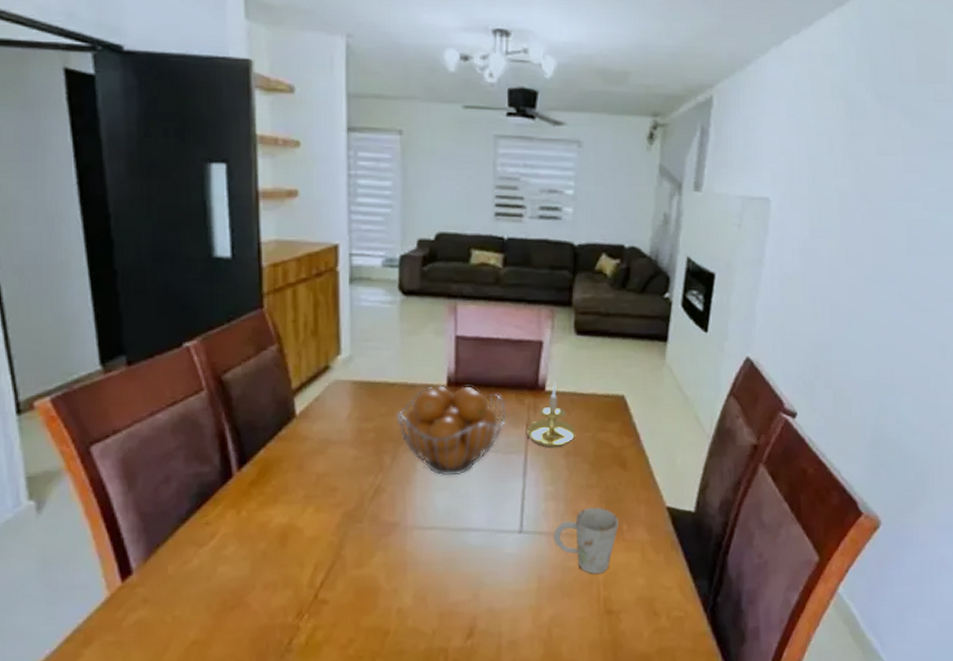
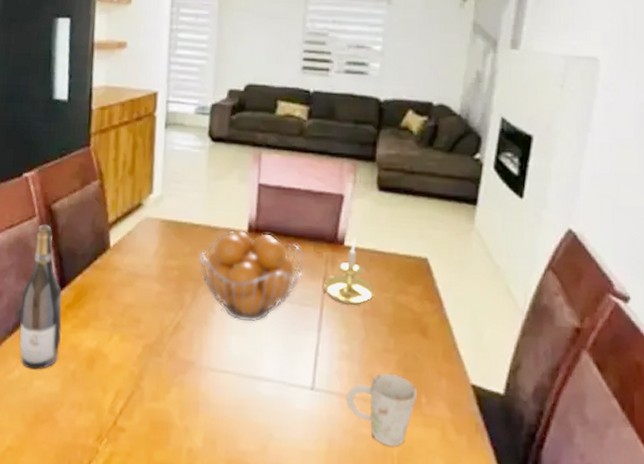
wine bottle: none [195,398,246,556] -> present [19,224,62,370]

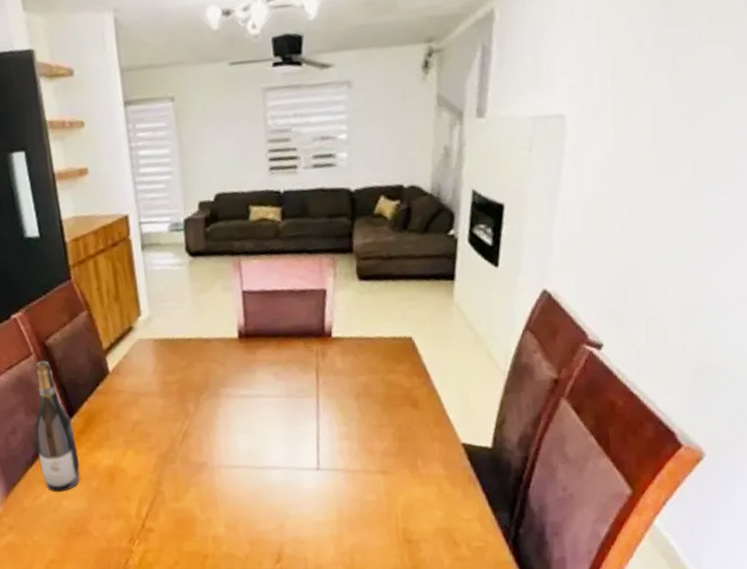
fruit basket: present [198,230,303,321] -> none [195,338,296,420]
candle holder: present [324,237,374,306] -> none [317,328,365,392]
mug: present [346,373,416,447] -> none [349,445,413,507]

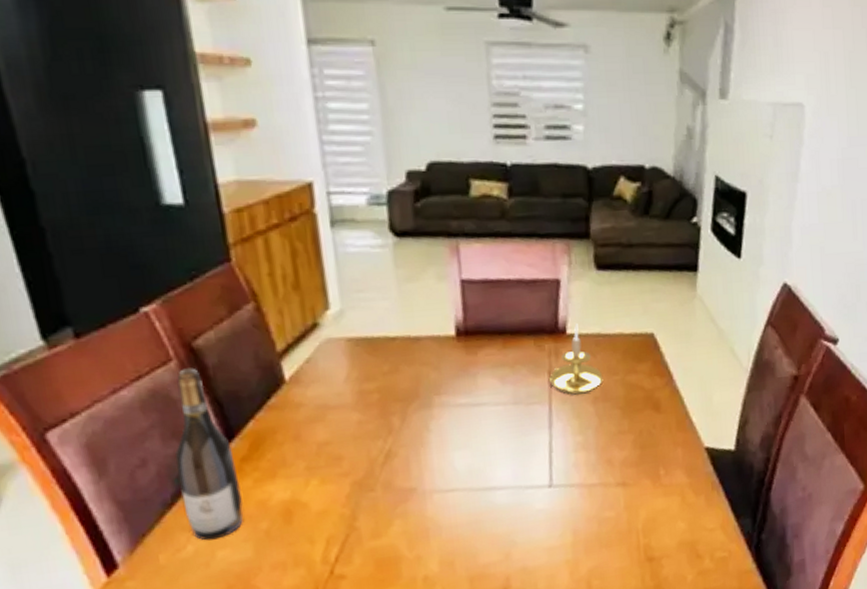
candle holder: none [317,328,365,392] -> present [550,324,603,396]

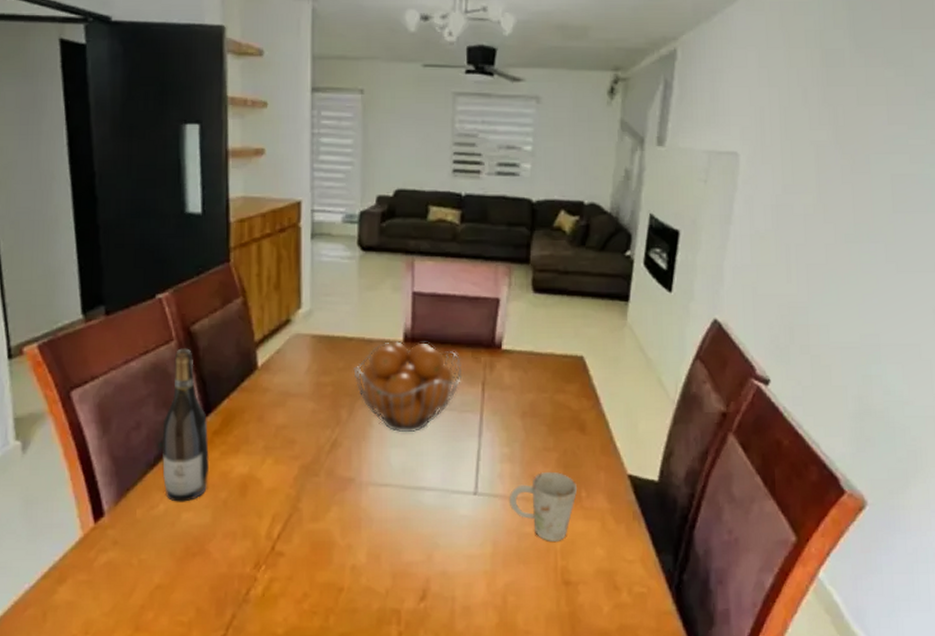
fruit basket: none [401,335,525,434] -> present [353,341,461,432]
candle holder: present [550,324,603,396] -> none [483,340,533,409]
mug: none [586,453,655,523] -> present [509,471,577,541]

